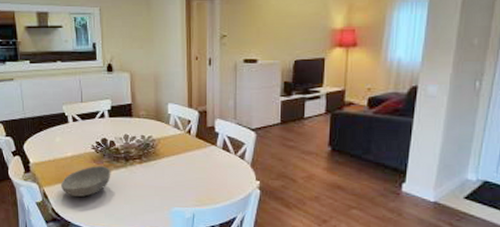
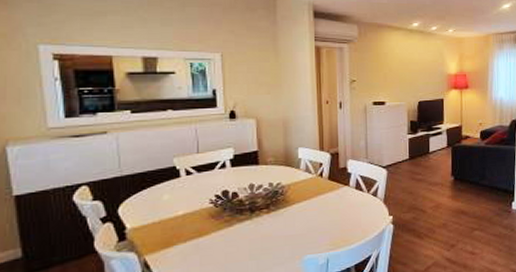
bowl: present [61,166,111,197] -> none [169,221,233,261]

